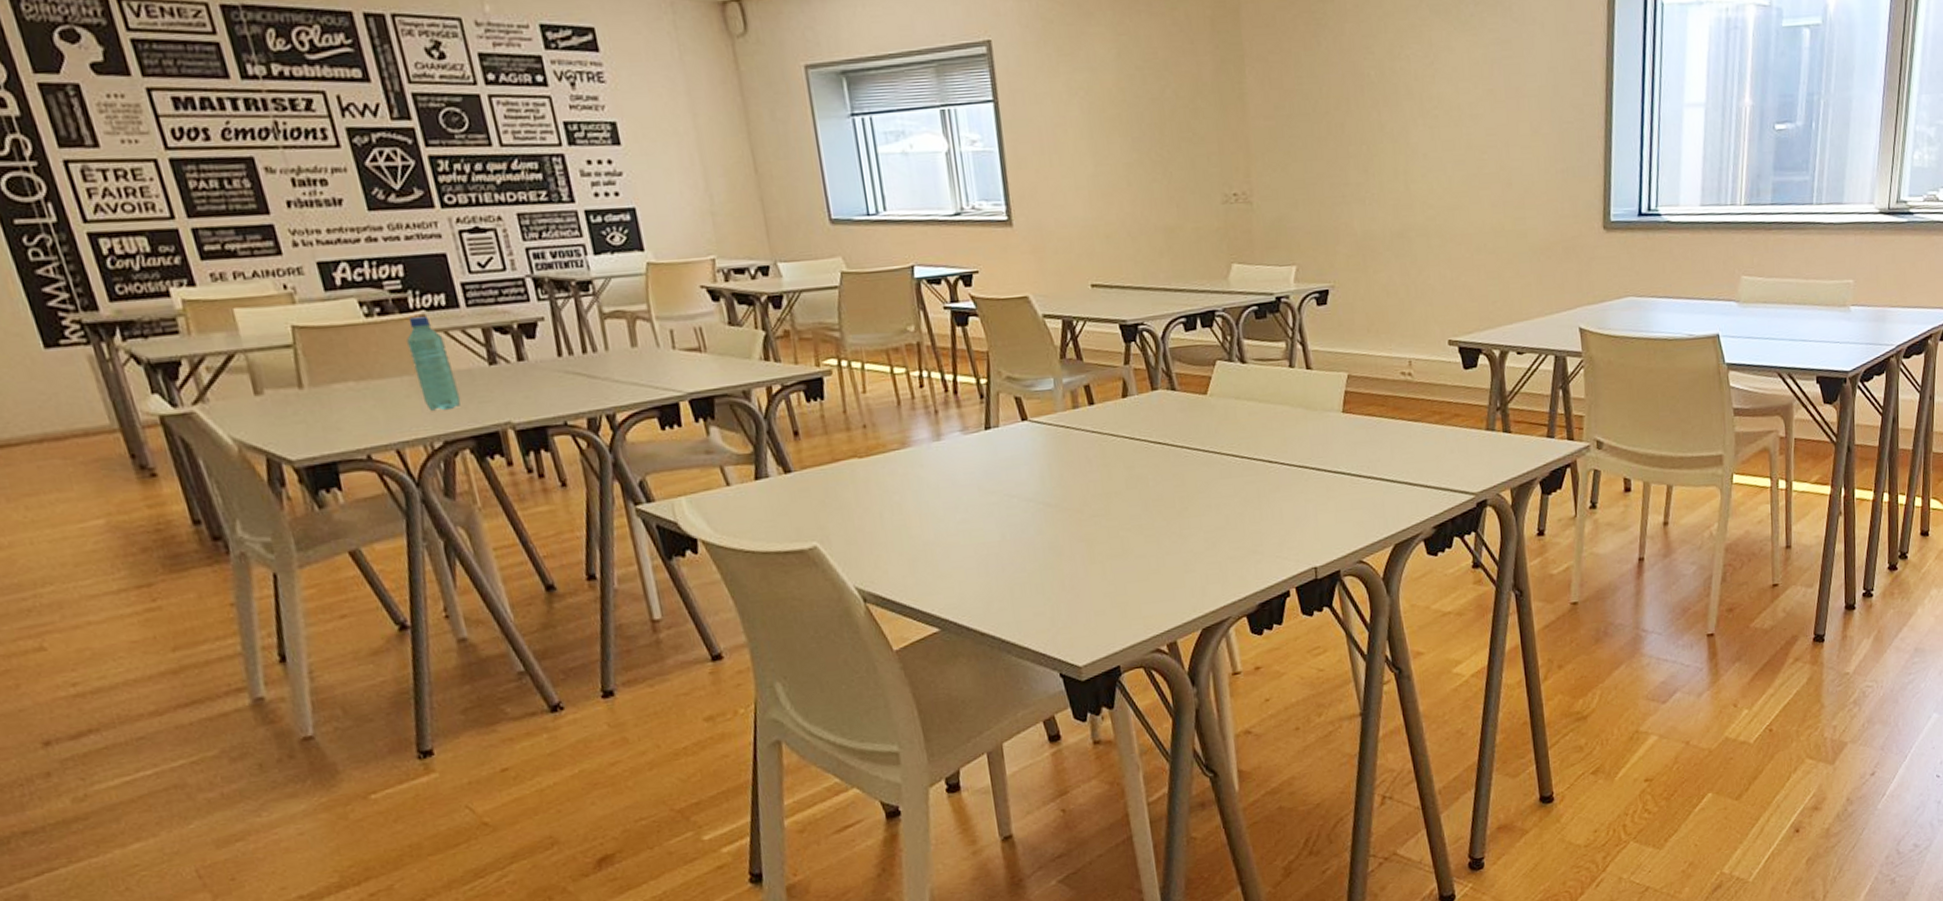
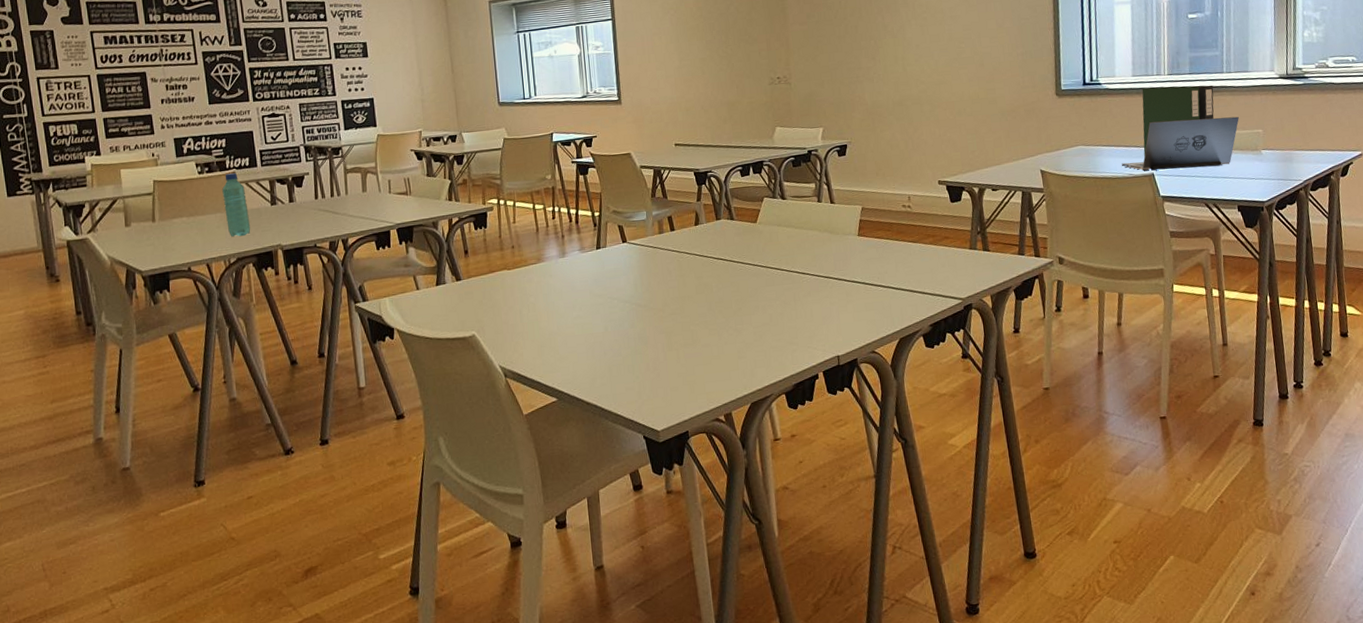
laptop: none [1681,262,1827,331] -> present [1122,116,1239,171]
binder: none [1708,220,1799,312] -> present [1142,85,1214,156]

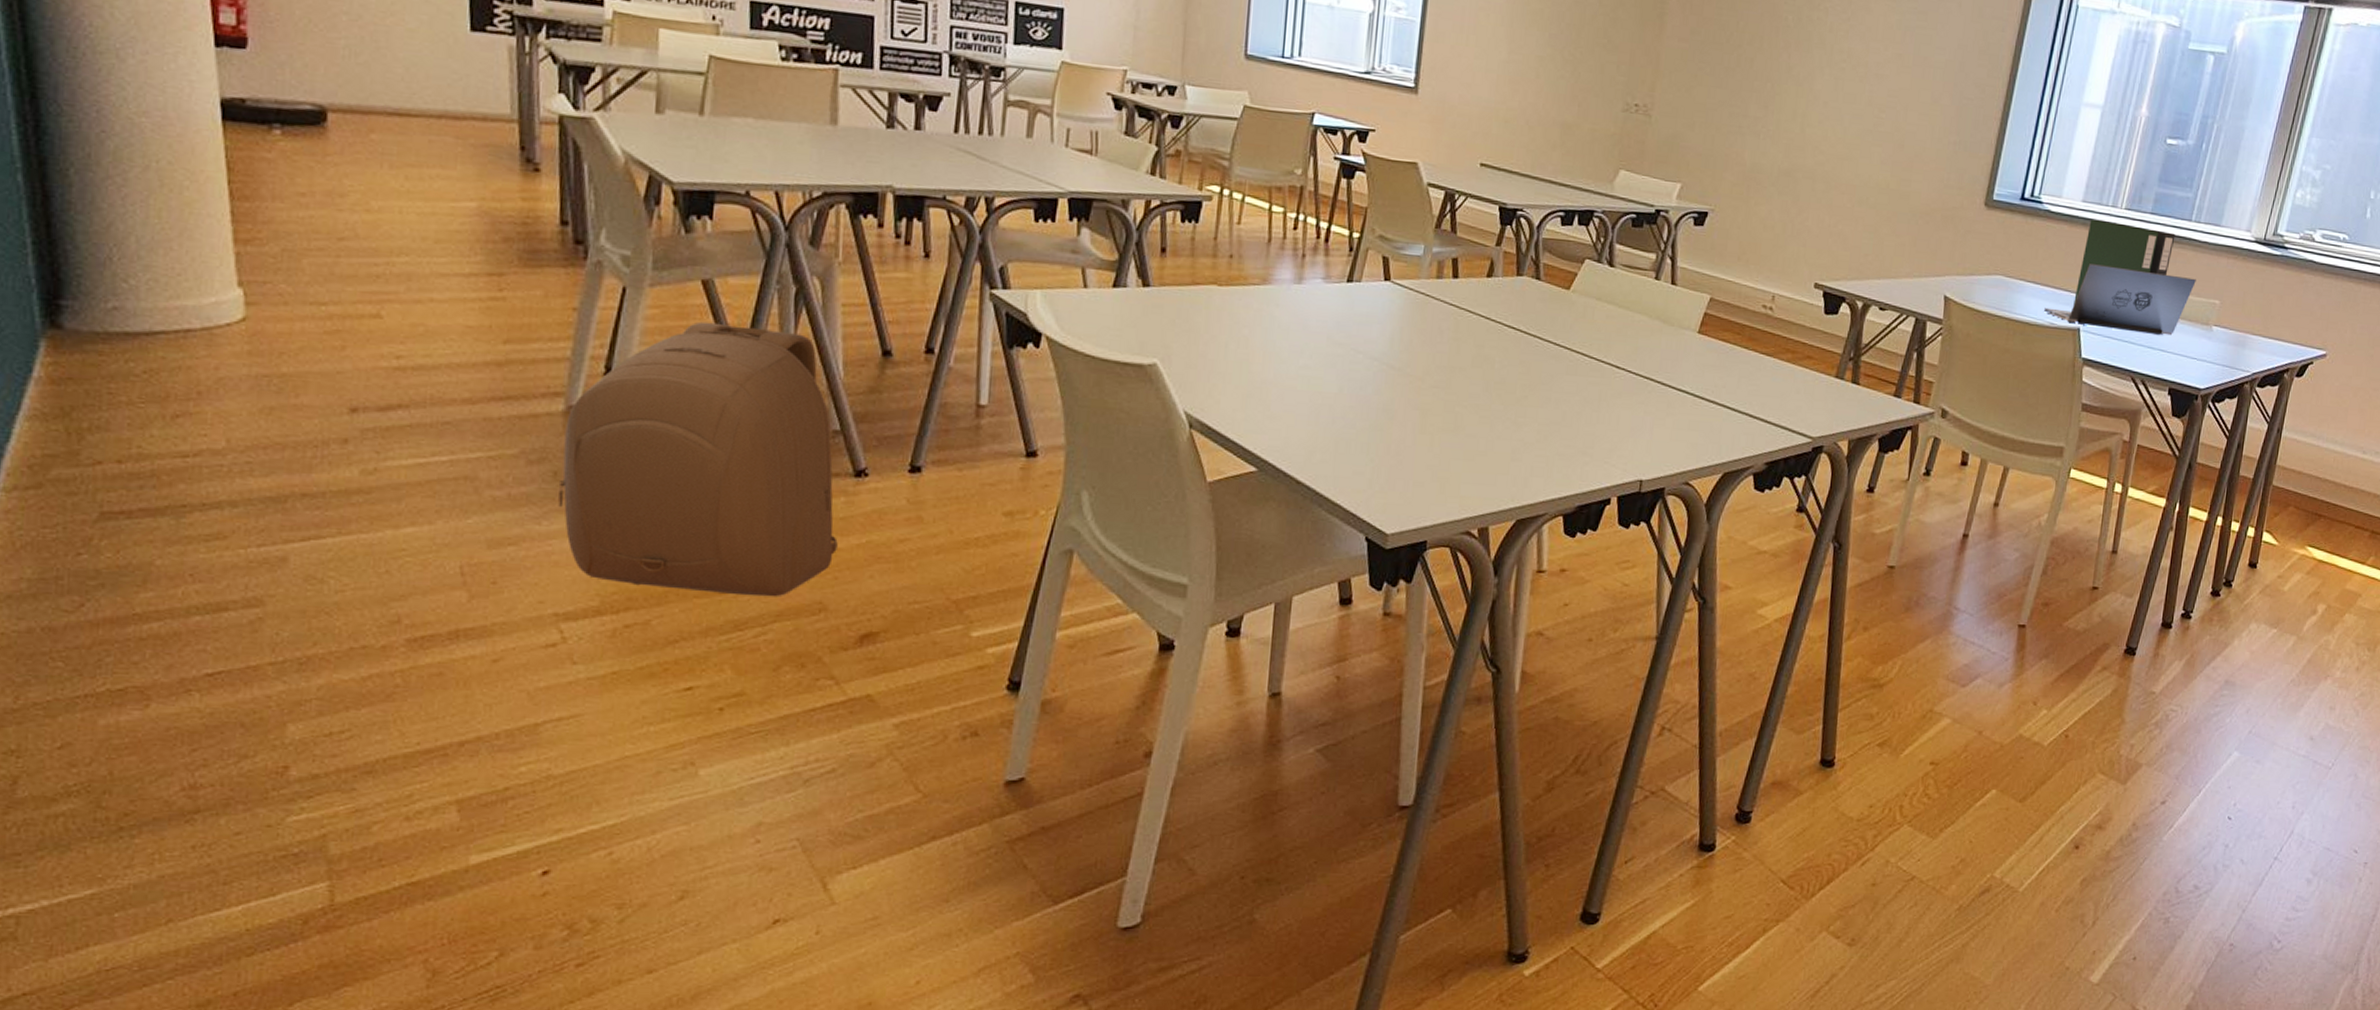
backpack: none [96,360,281,559] -> present [558,321,838,597]
water bottle: present [222,173,251,237] -> none [814,69,851,164]

